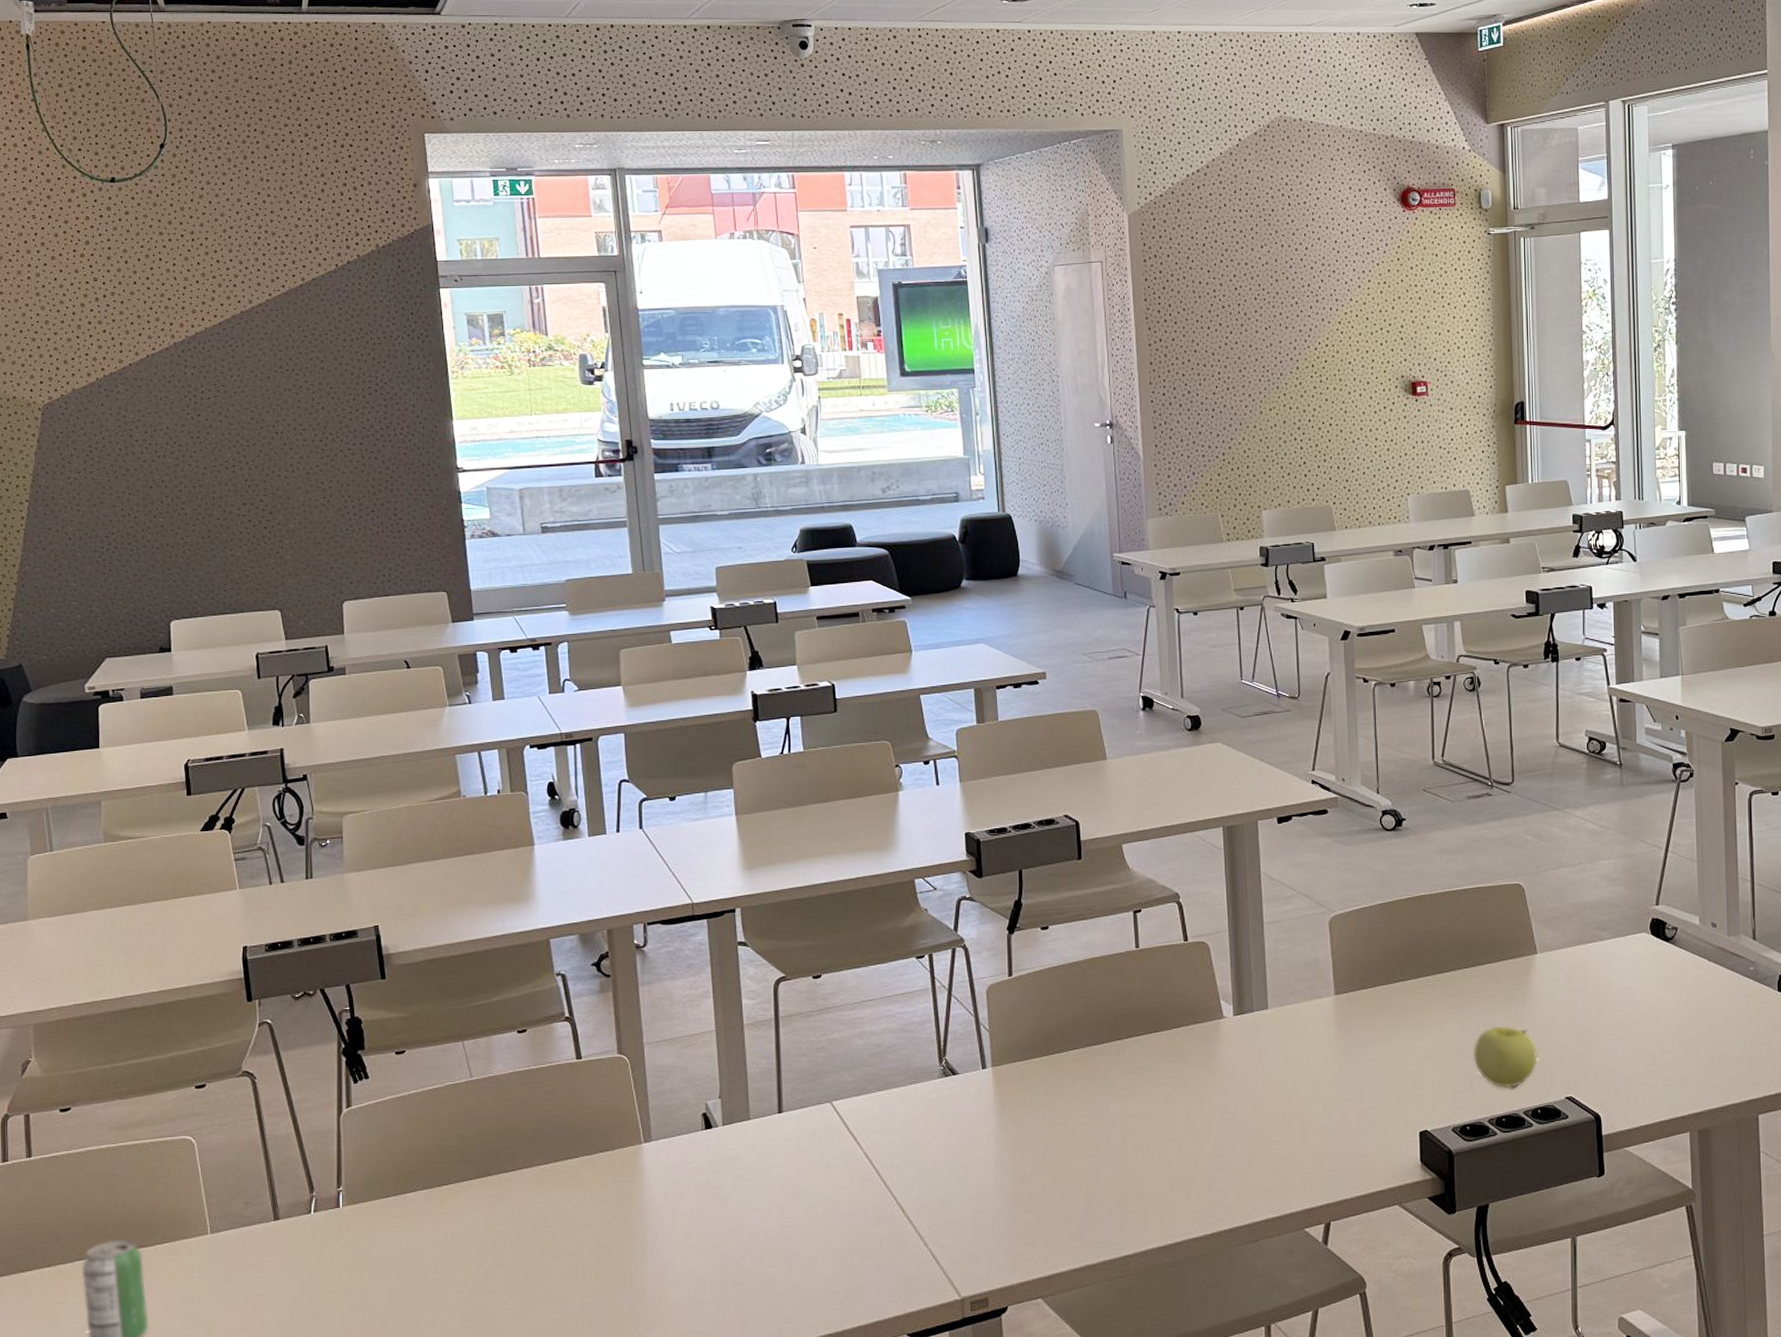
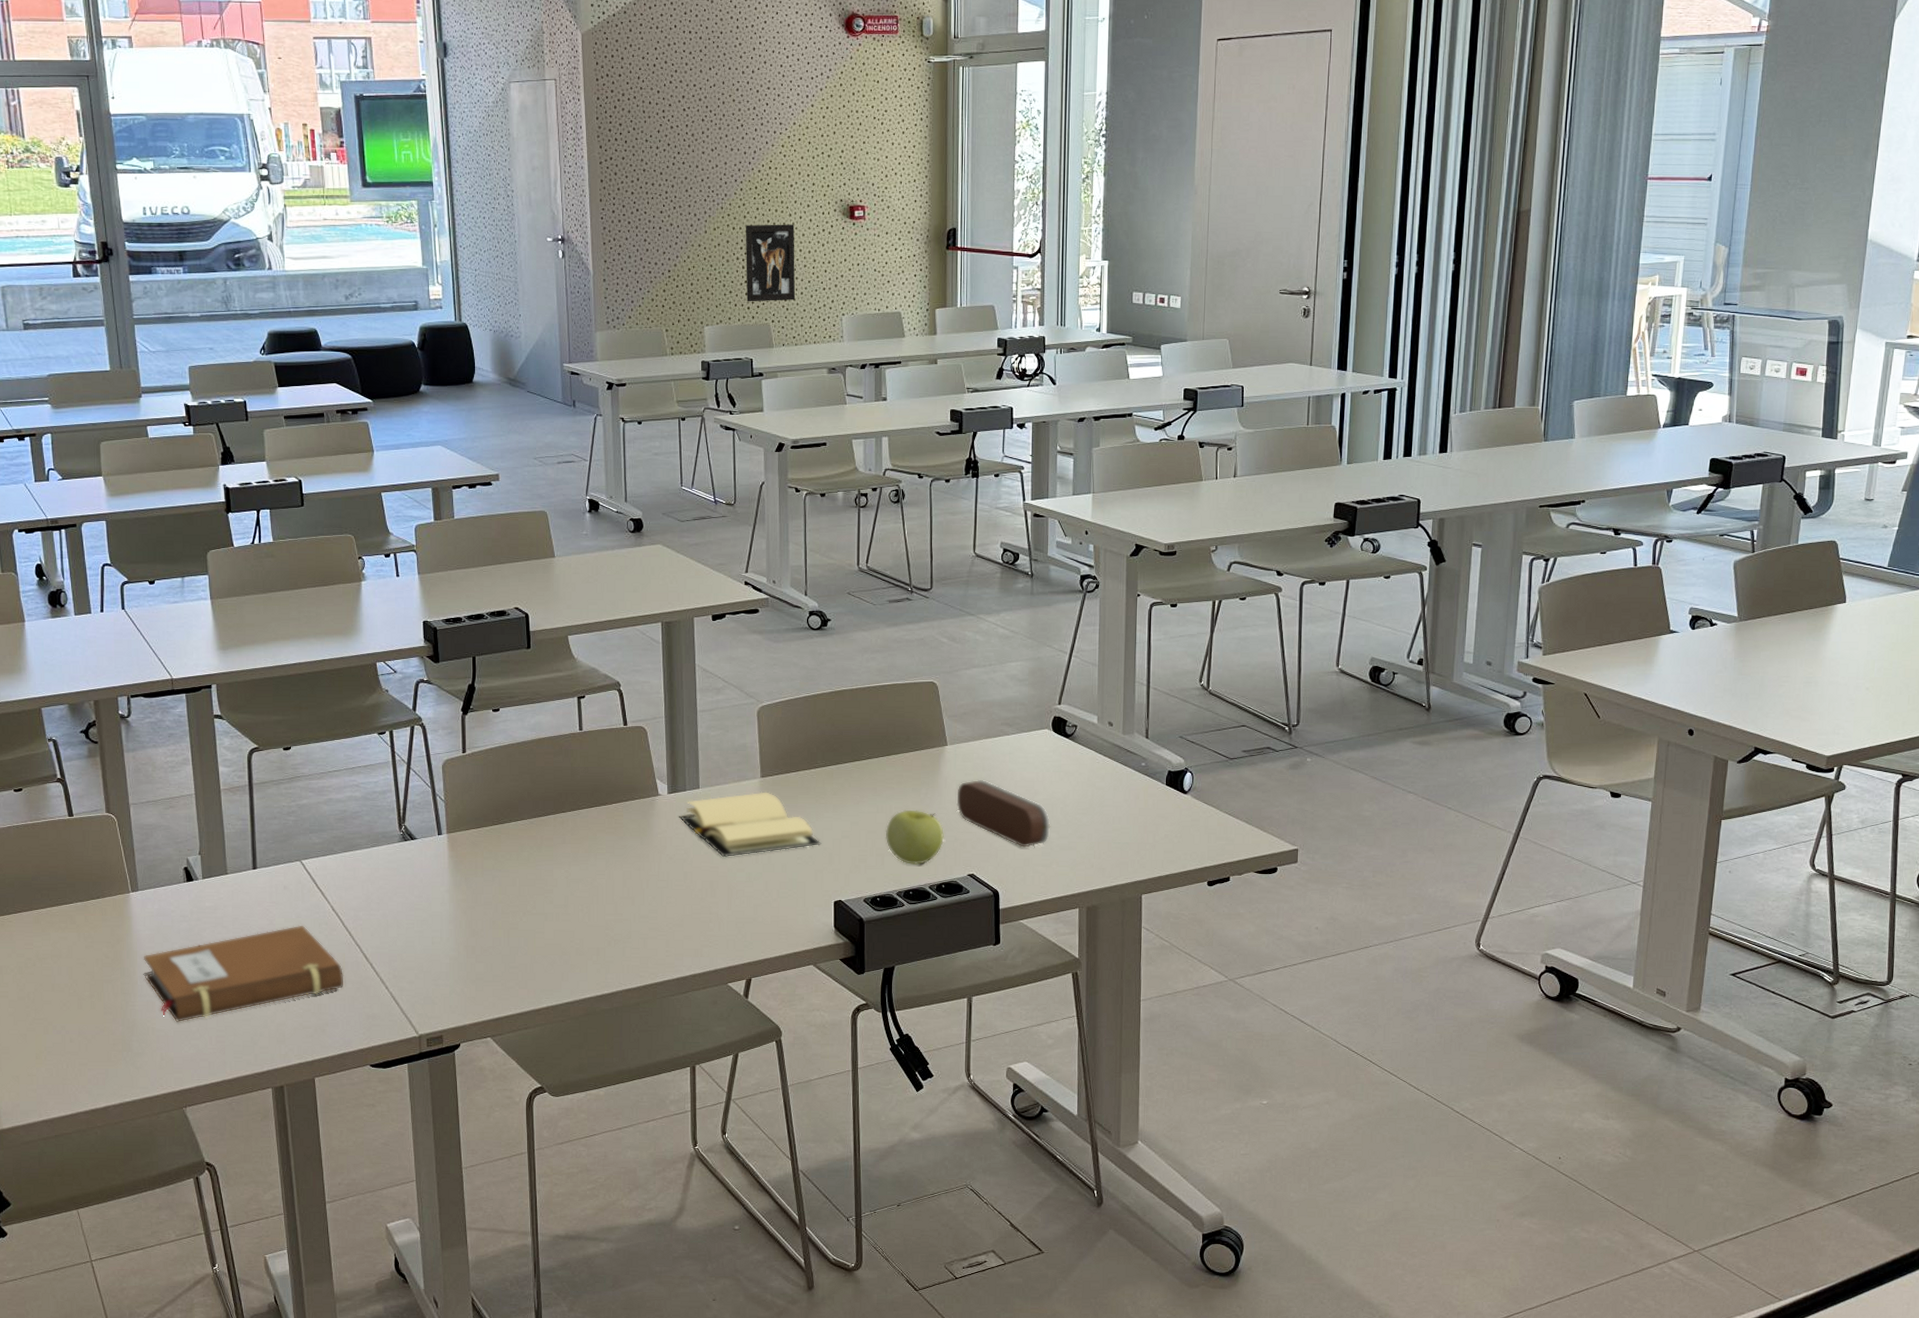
notebook: none [655,1175,878,1292] -> present [143,925,344,1023]
book: none [1247,1010,1403,1086] -> present [680,792,821,858]
wall art: none [1302,402,1358,484] -> present [745,224,796,302]
pencil case: none [1550,990,1655,1065] -> present [956,779,1051,848]

